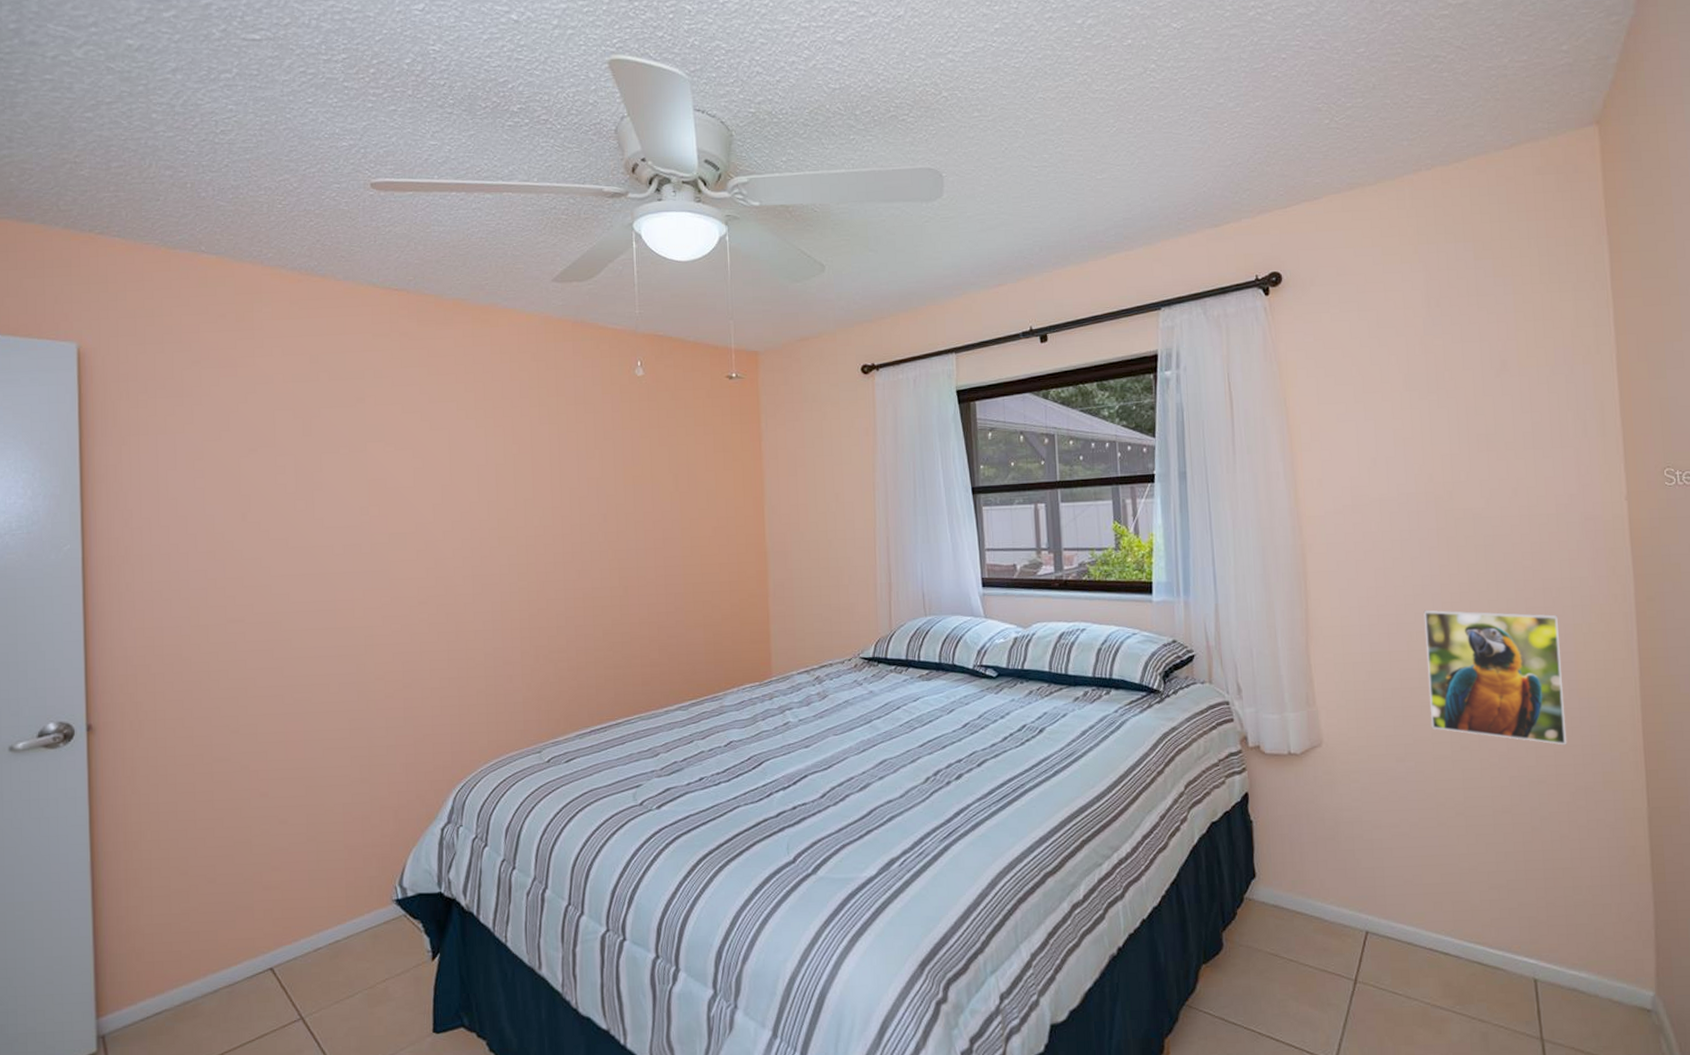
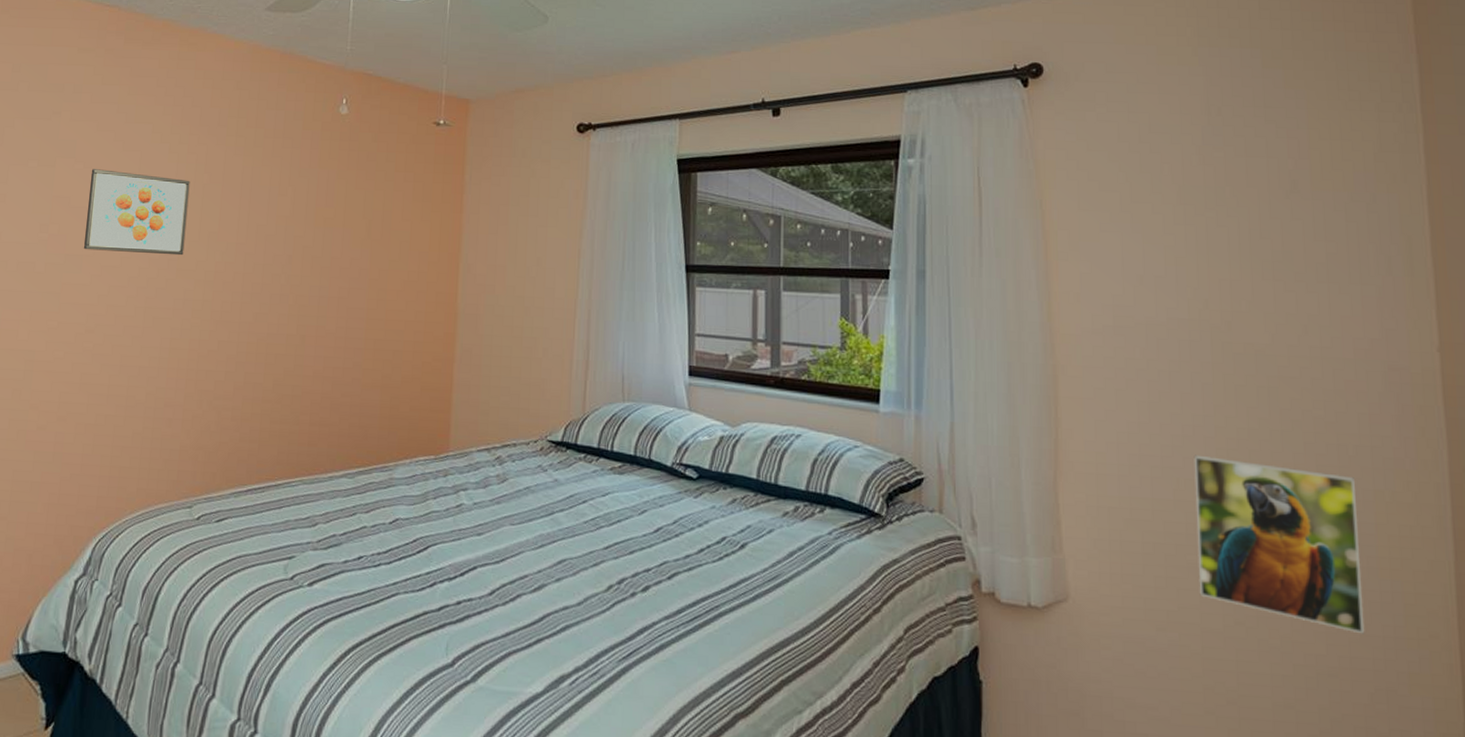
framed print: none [402,449,503,528] -> present [83,169,190,256]

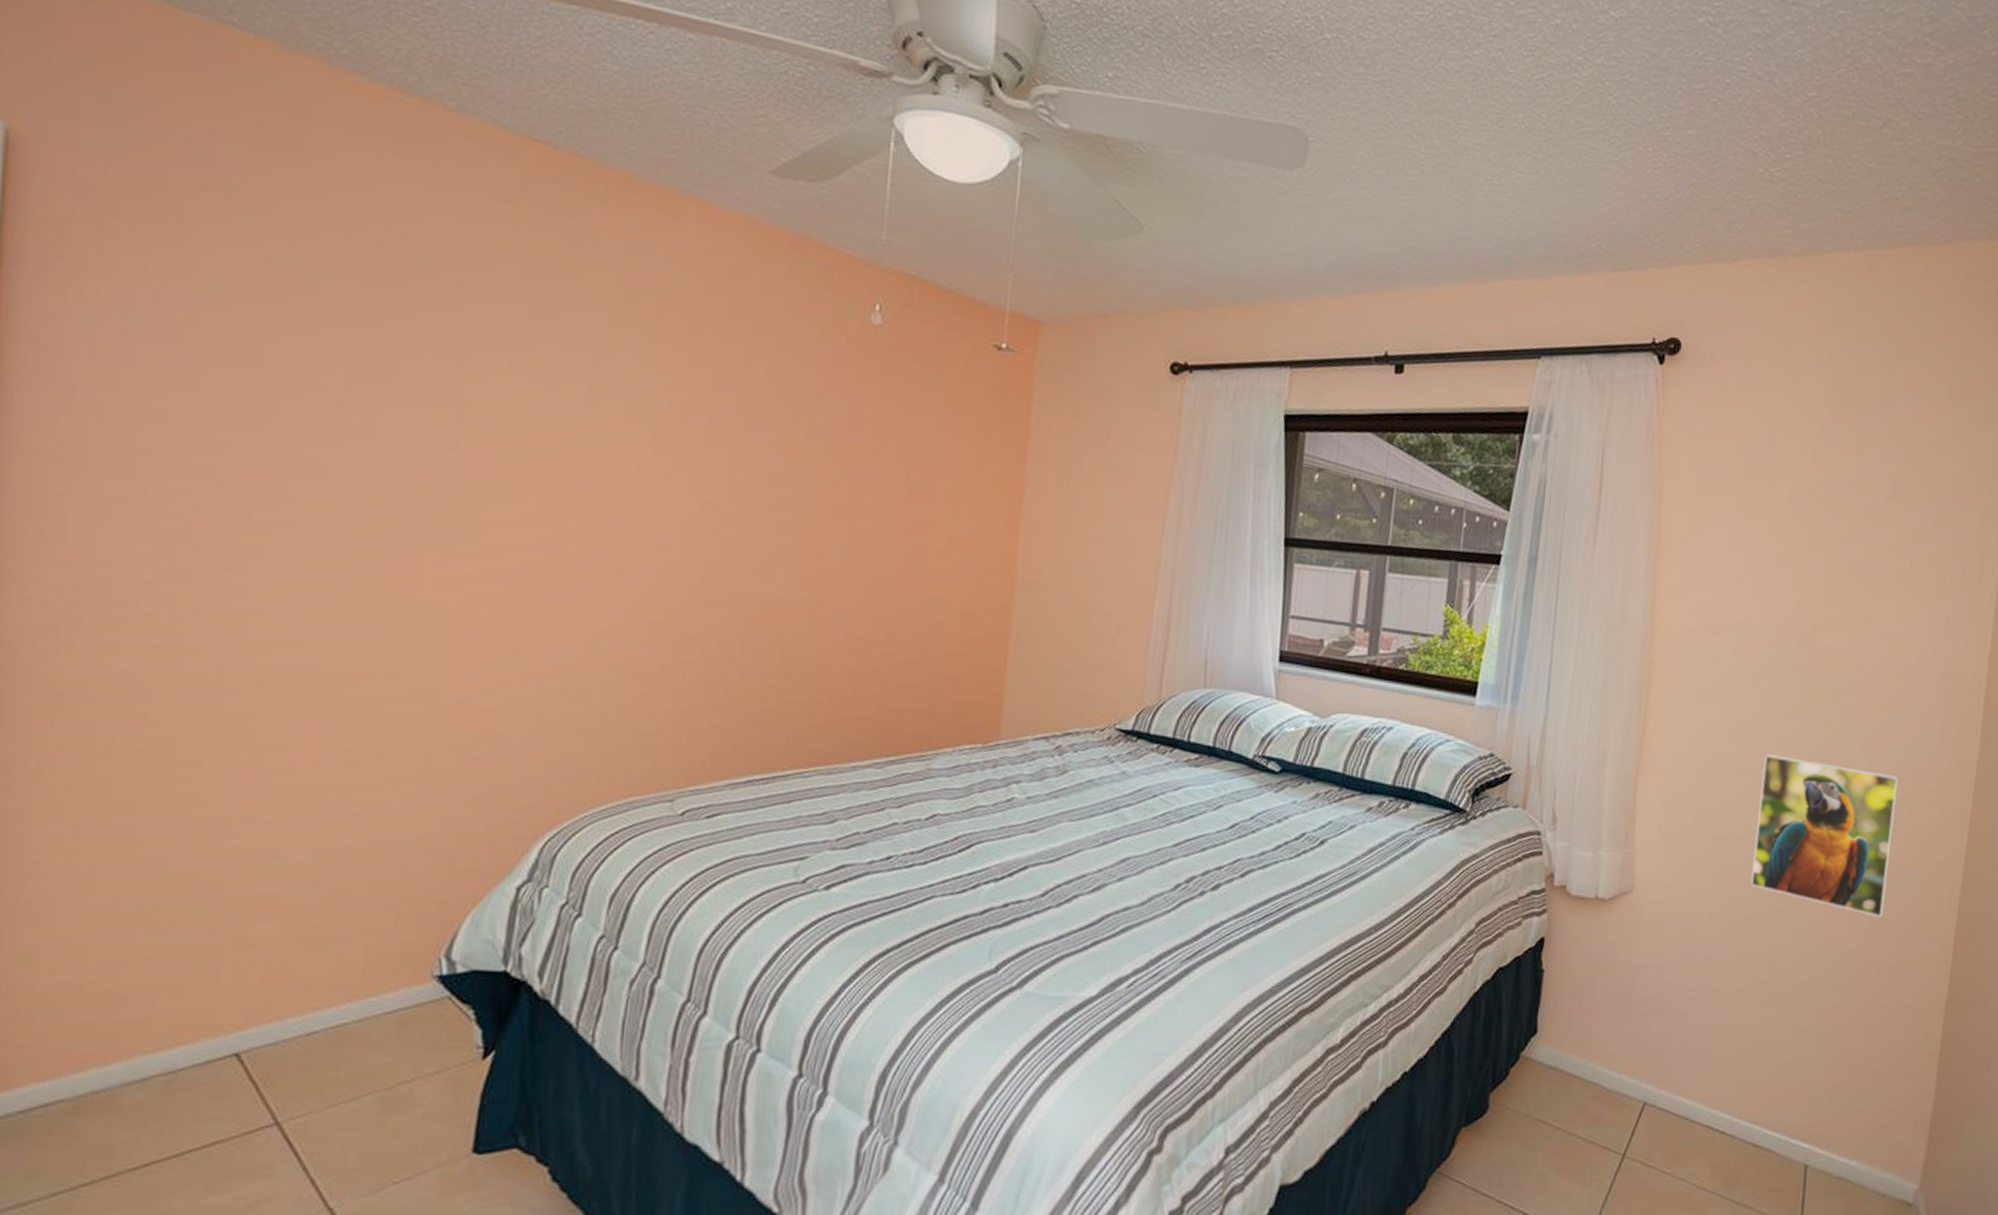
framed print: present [83,169,190,256] -> none [512,368,665,492]

